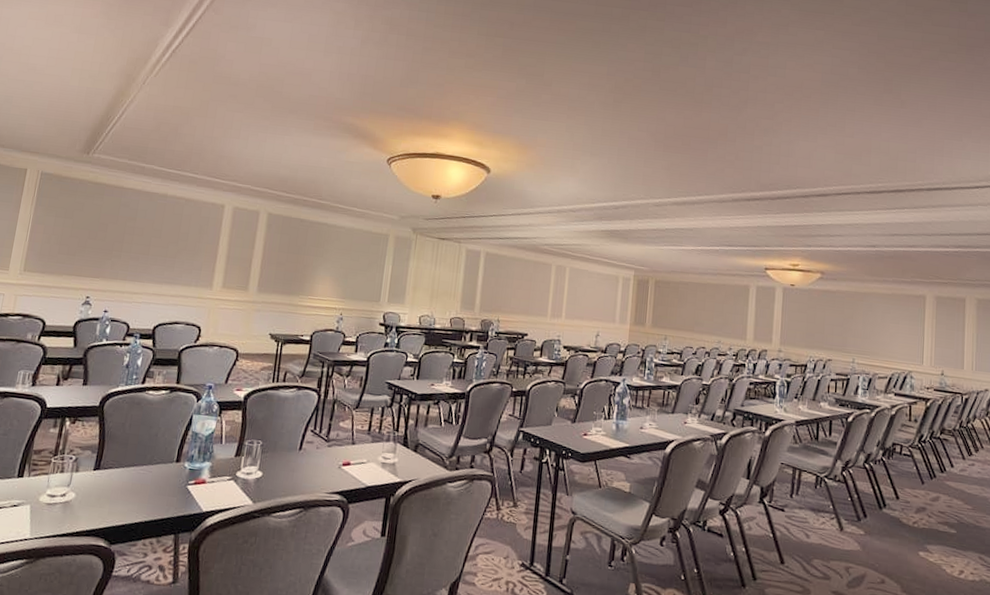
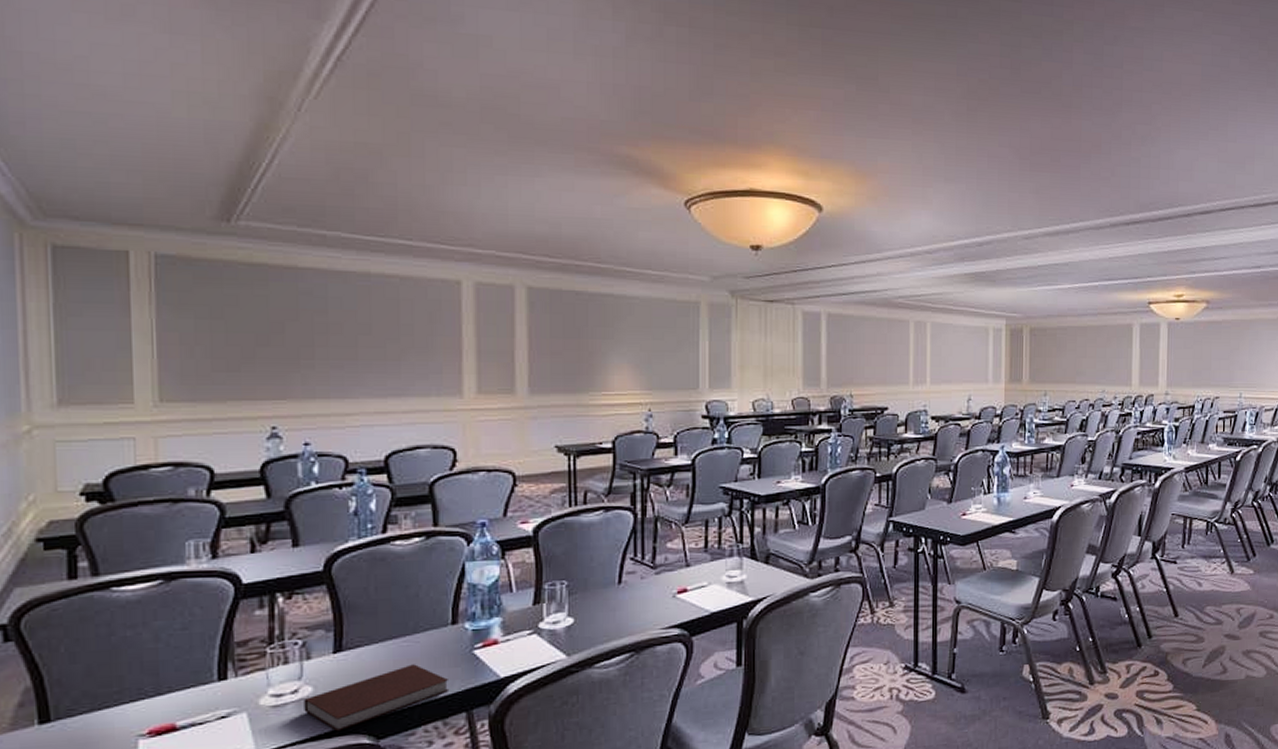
notebook: none [66,488,166,533] -> present [304,664,450,732]

